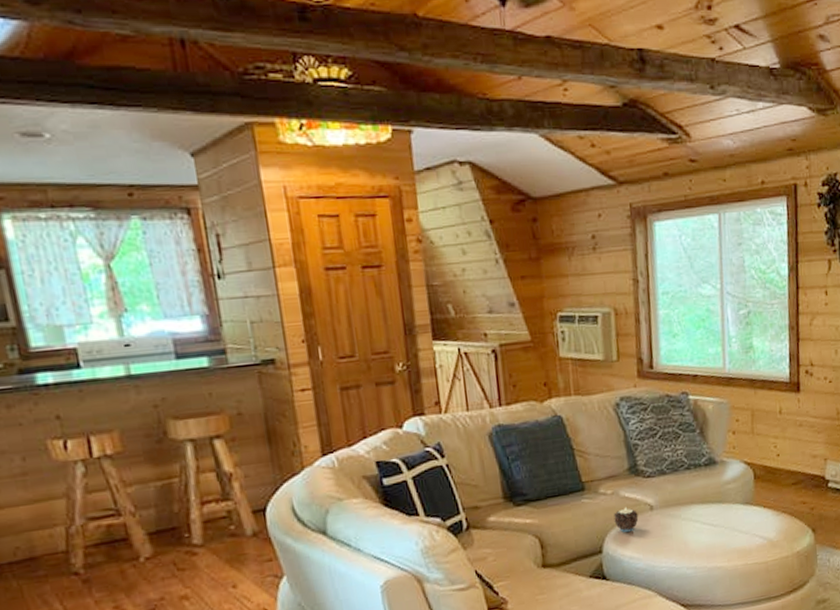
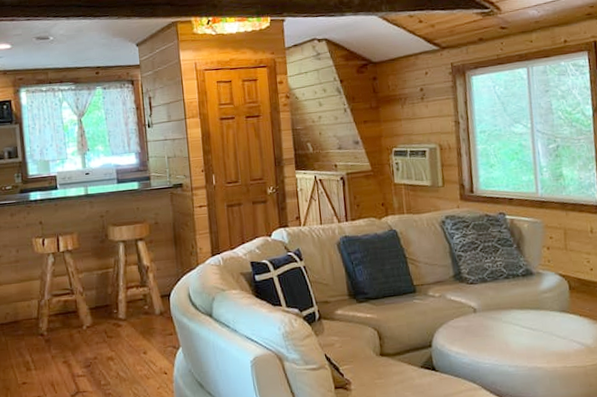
candle: present [613,508,639,532] -> none [441,309,464,330]

